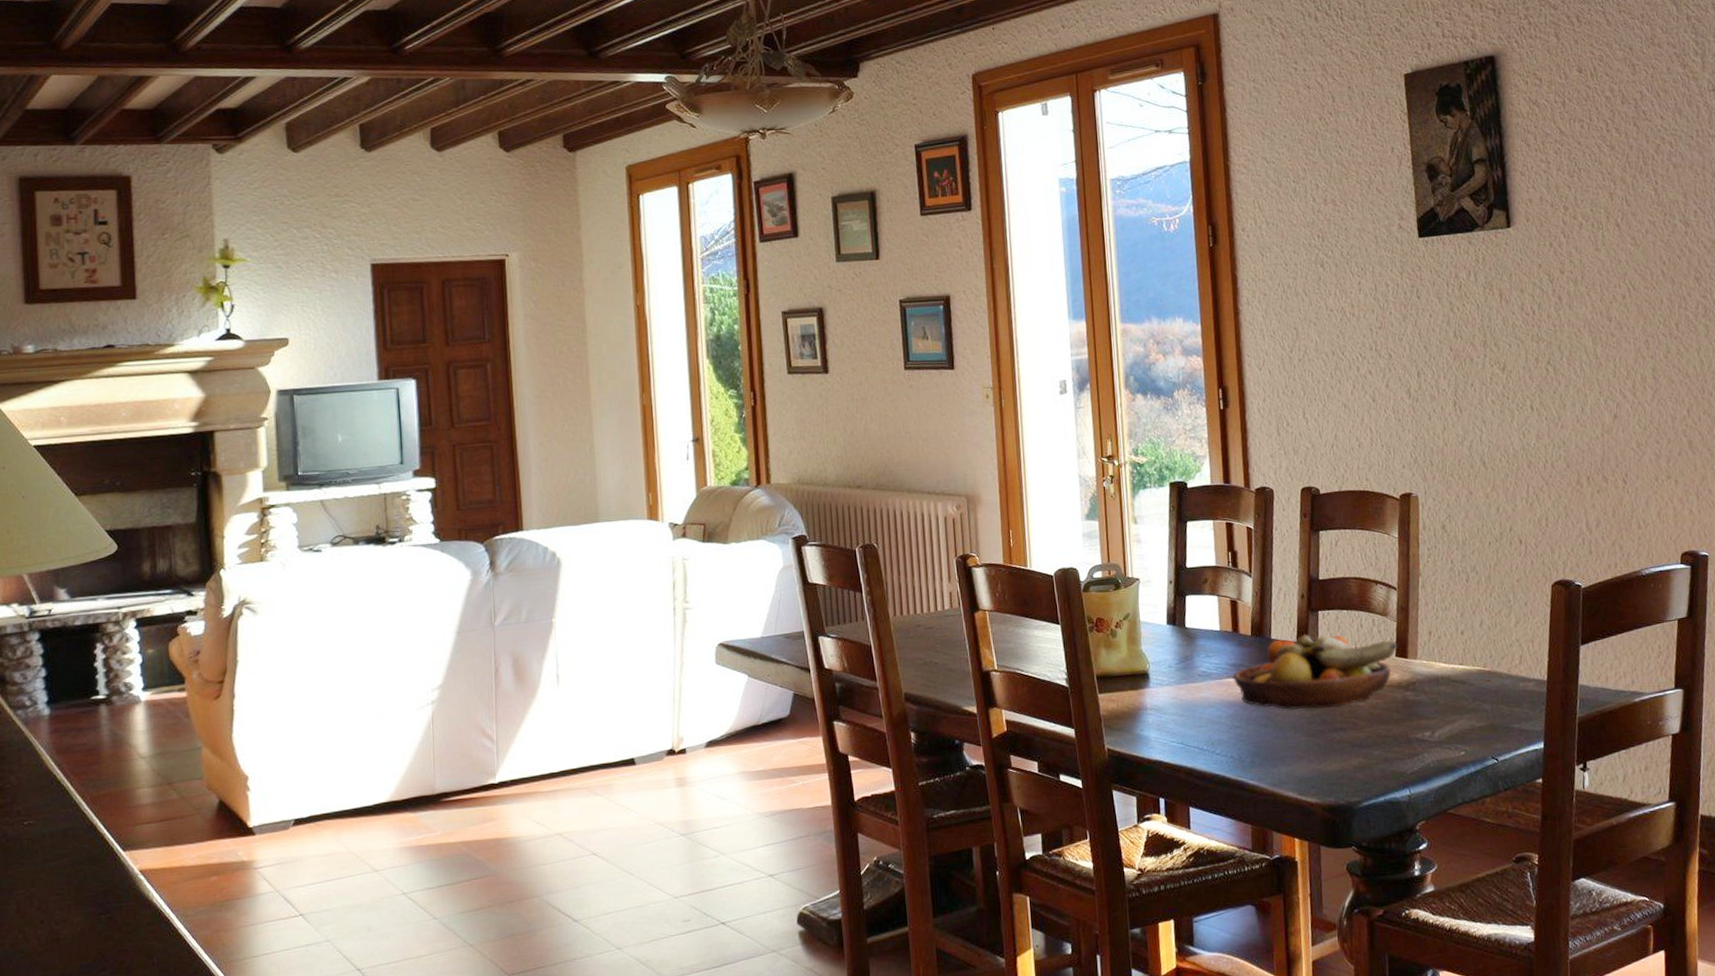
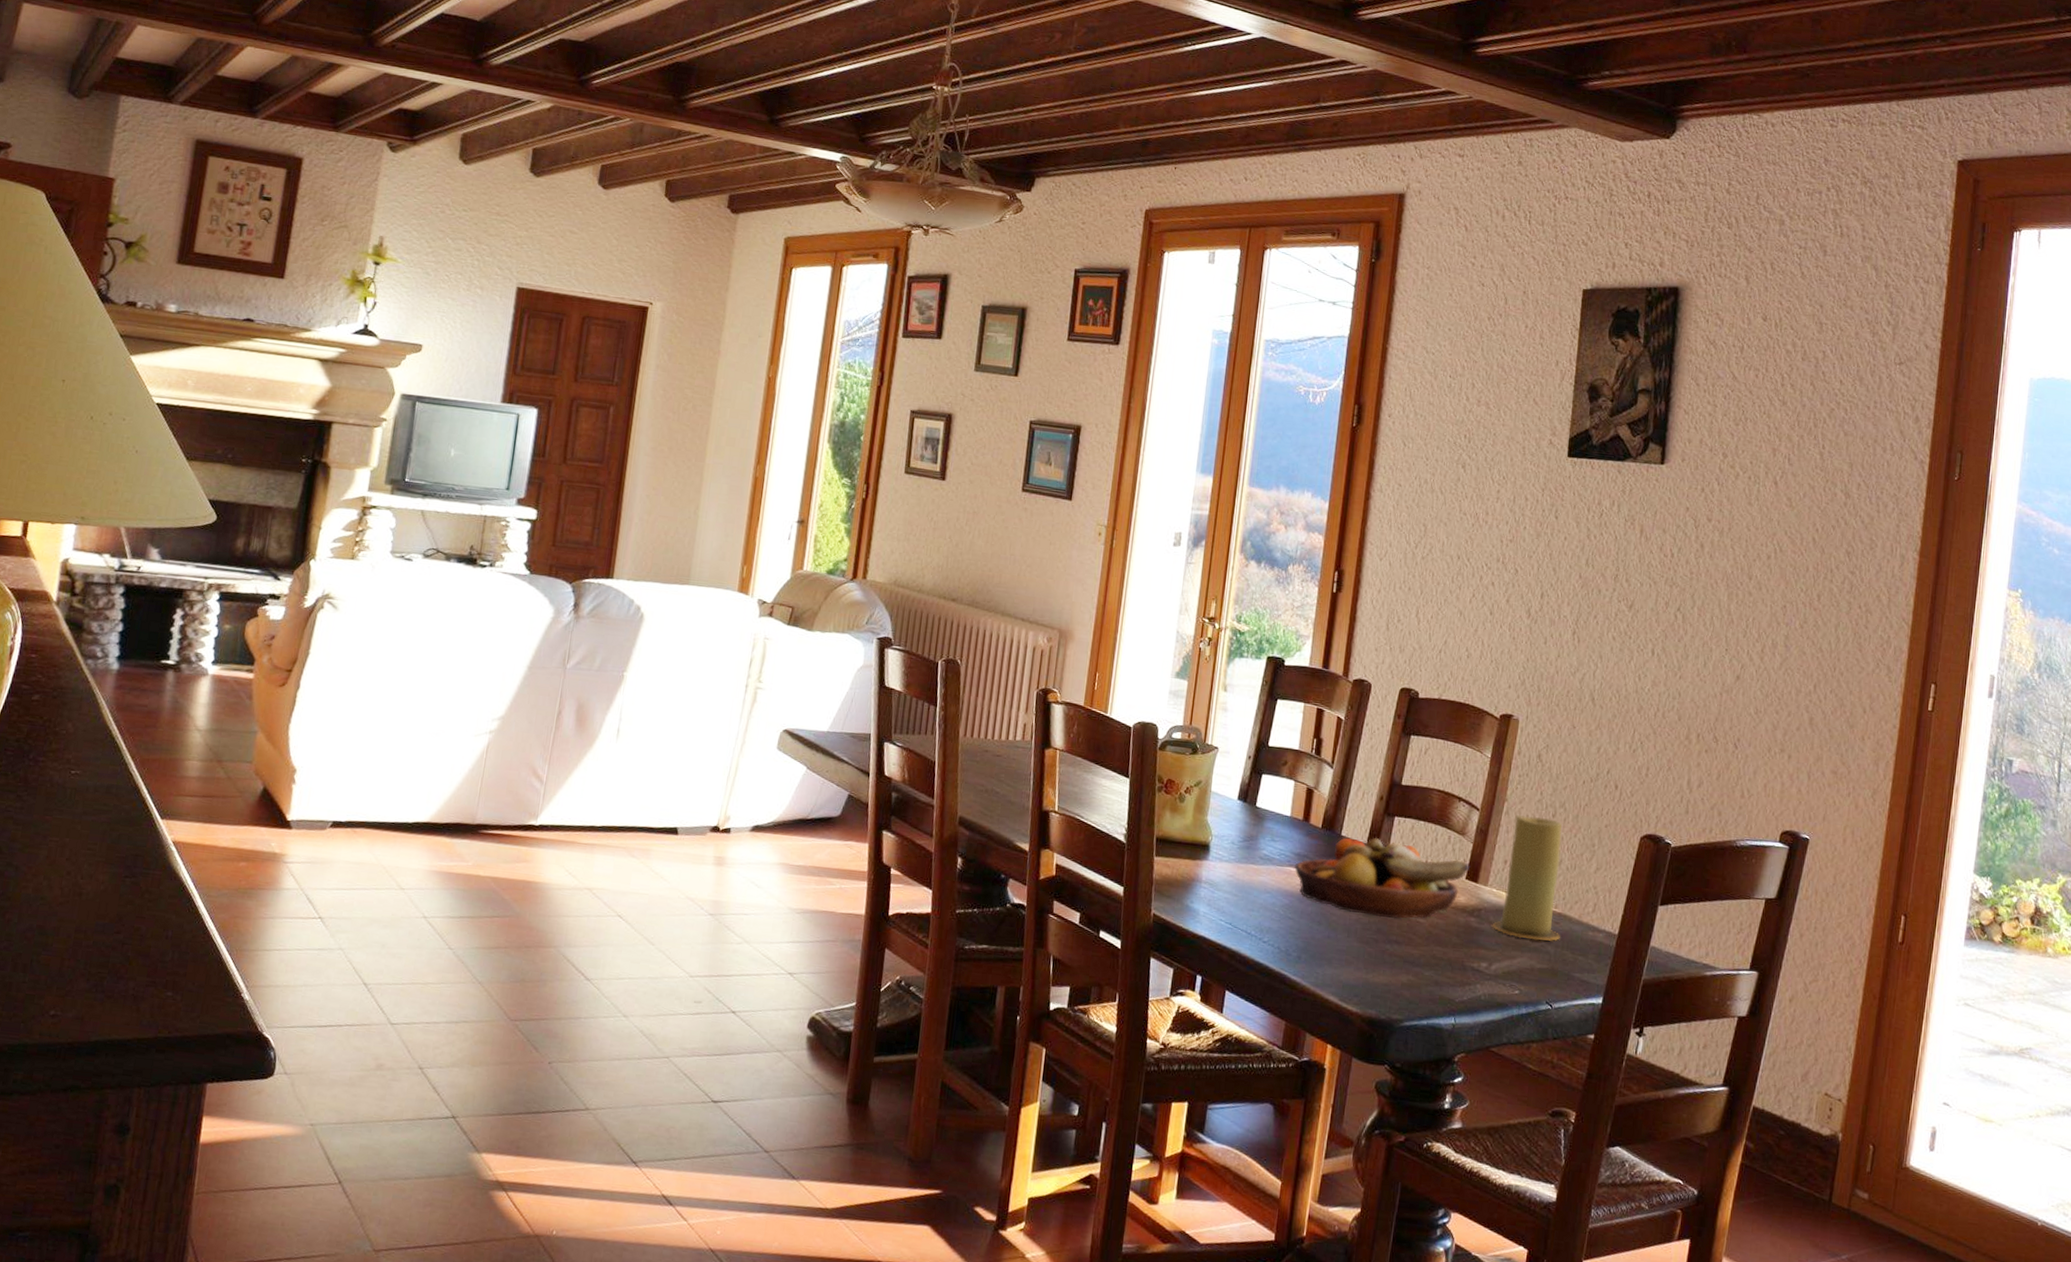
candle: none [1428,583,1494,702] -> present [1492,815,1562,941]

